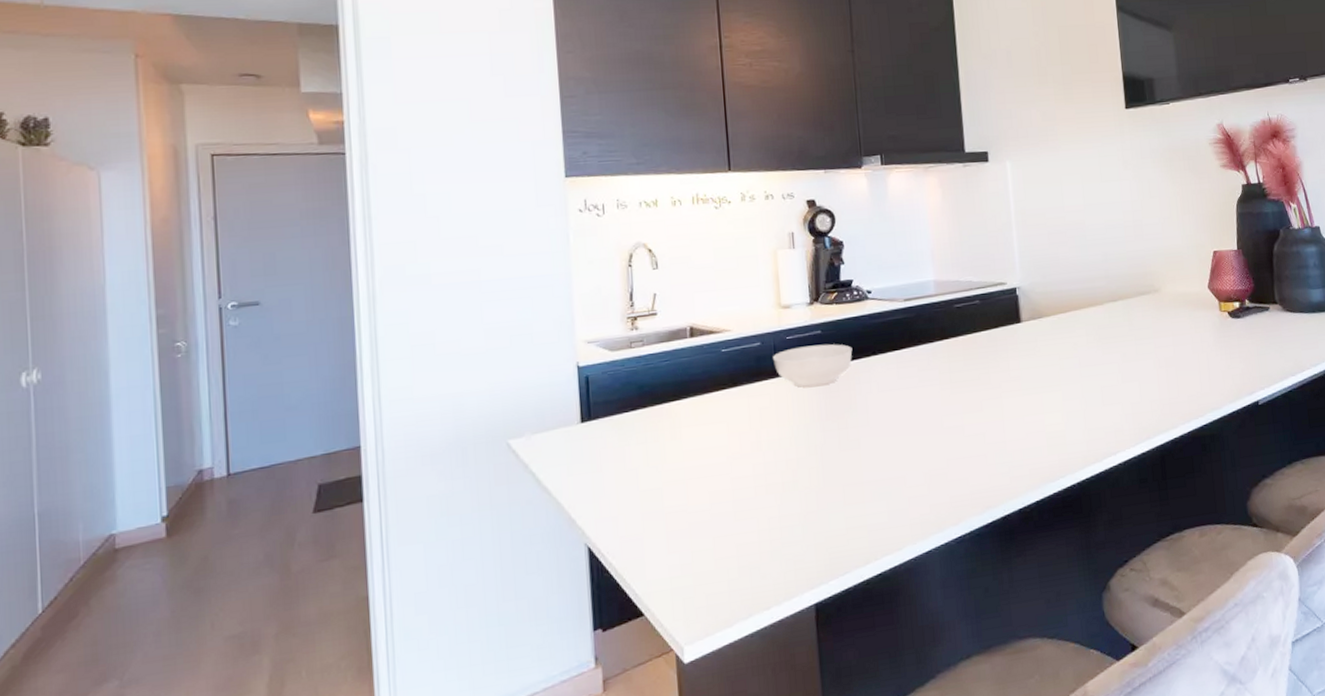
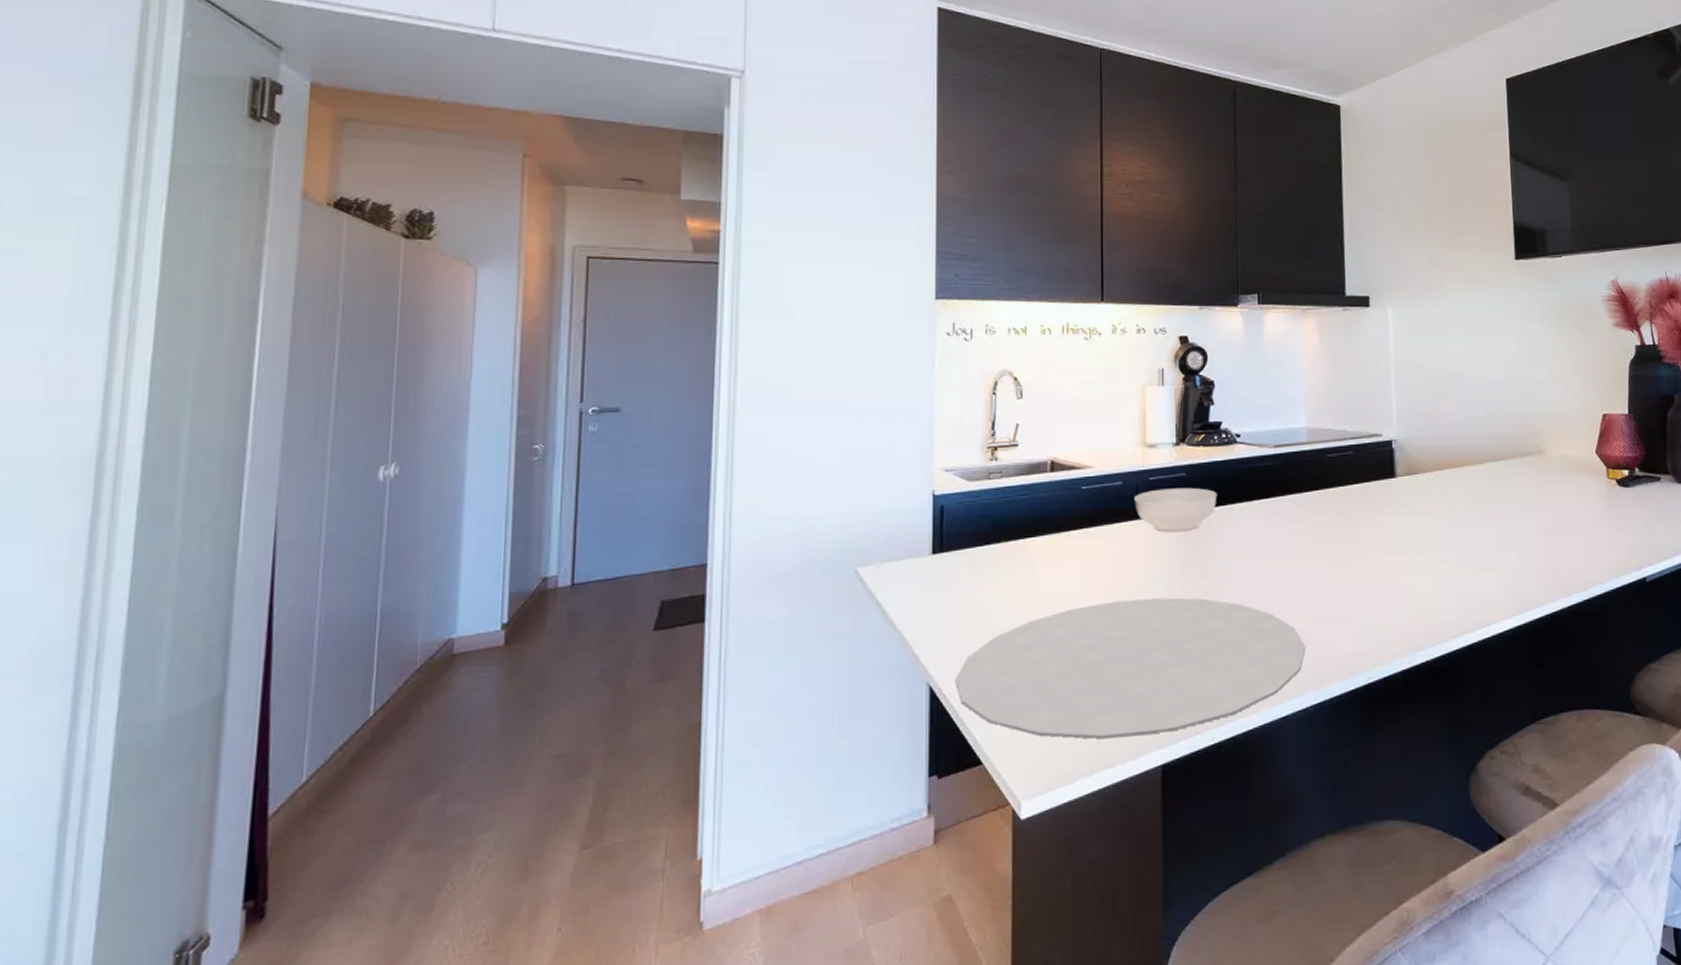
placemat: none [612,447,945,586] -> present [955,597,1306,740]

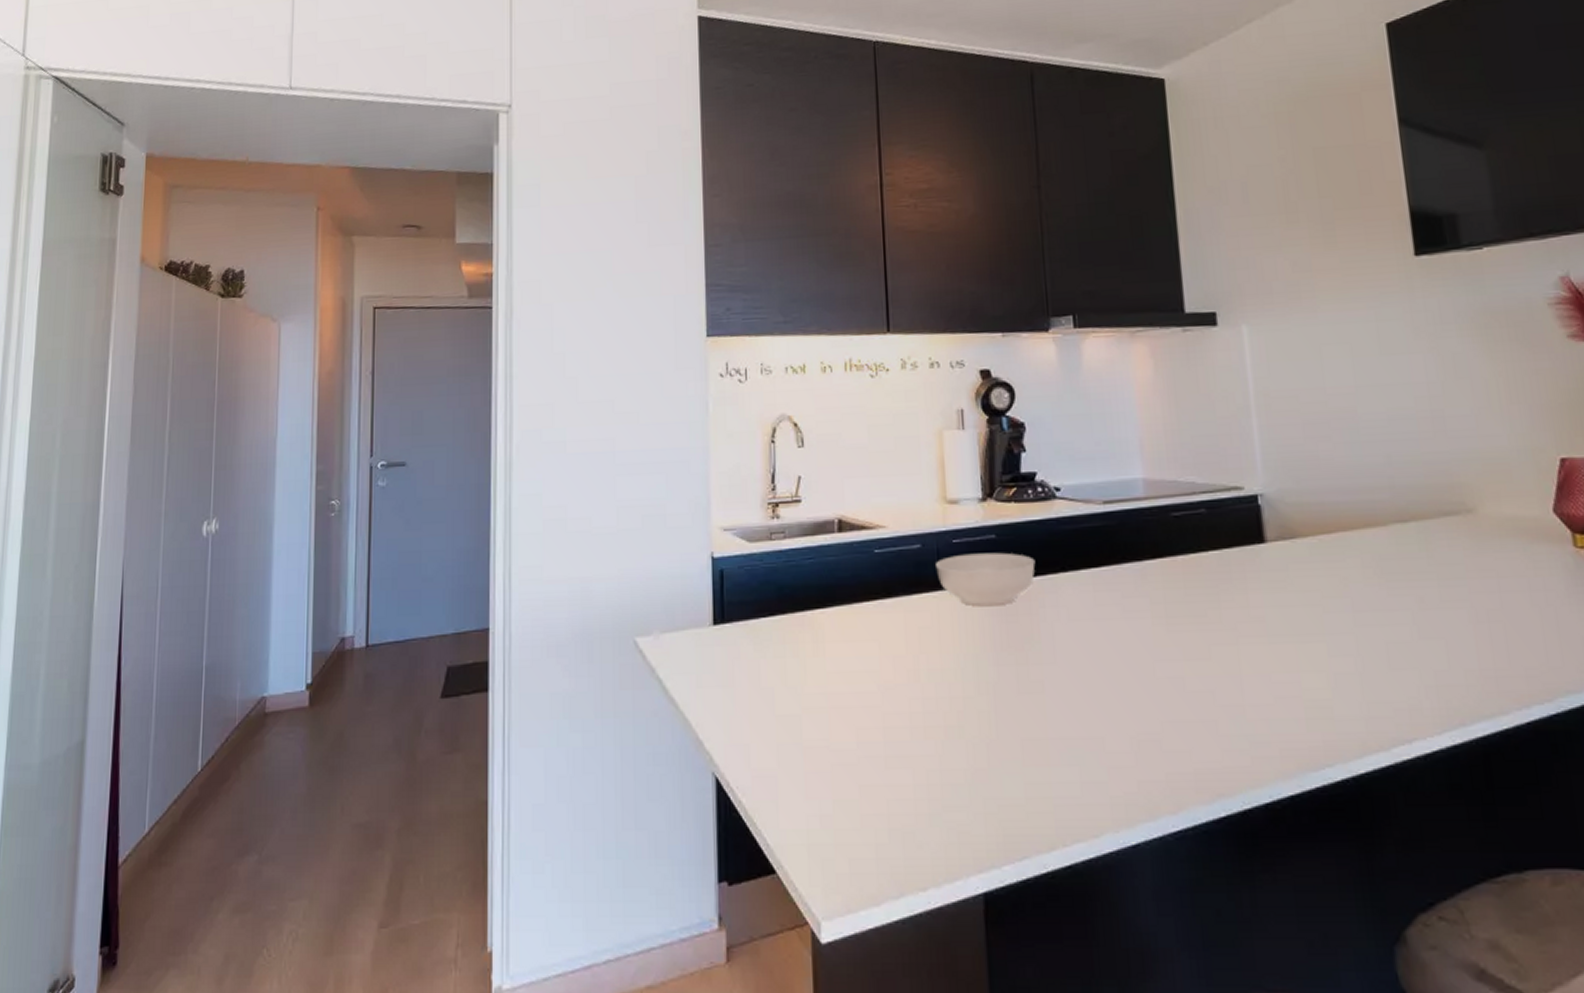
placemat: present [955,597,1306,740] -> none [743,687,1158,855]

